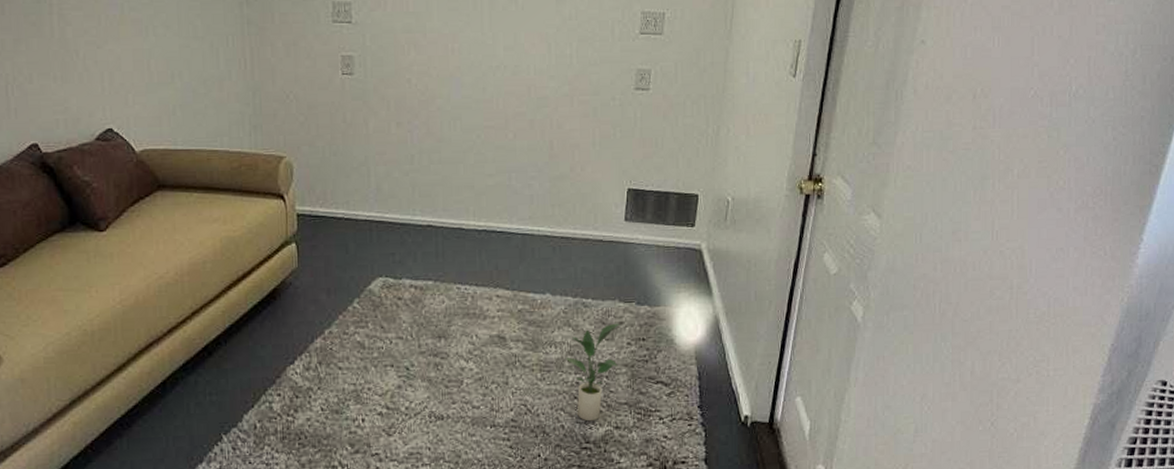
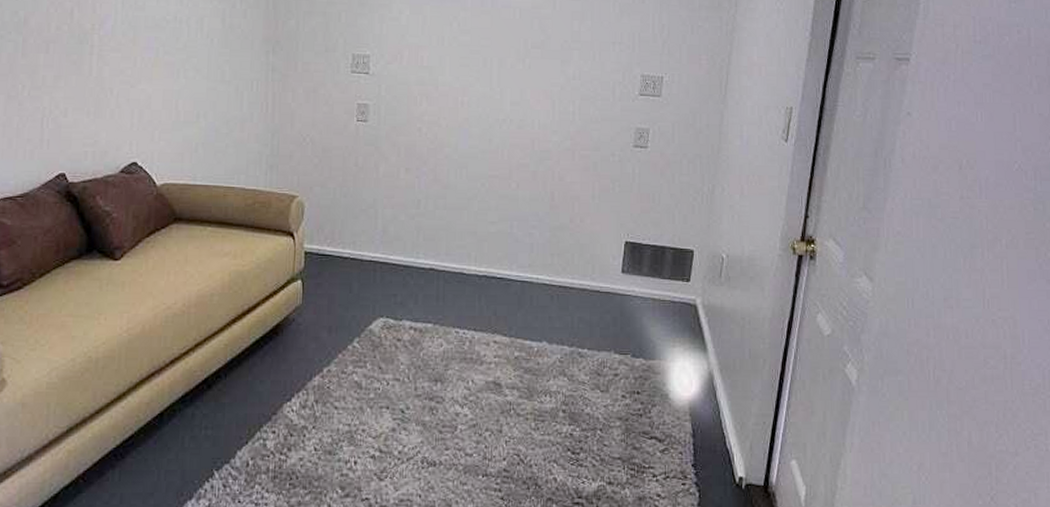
potted plant: present [566,323,621,422] -> none [561,375,616,475]

